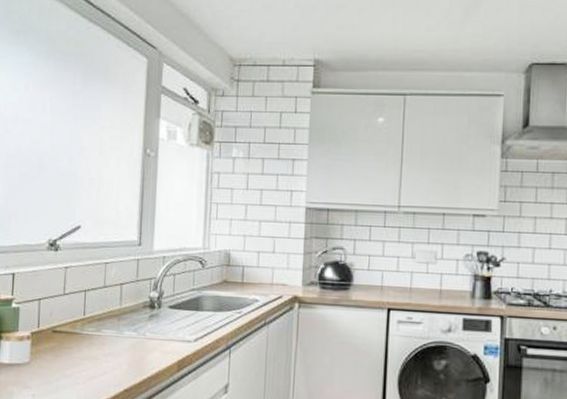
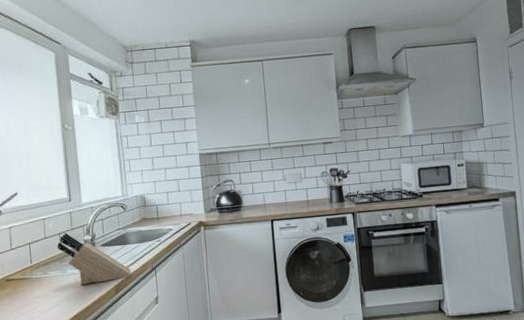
knife block: none [117,284,201,354] -> present [57,232,131,285]

